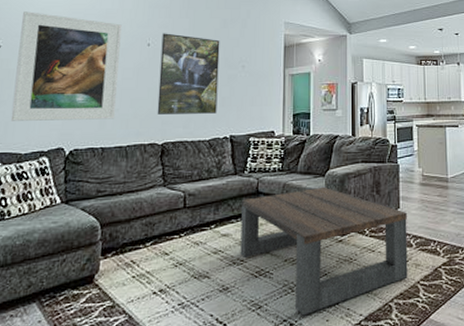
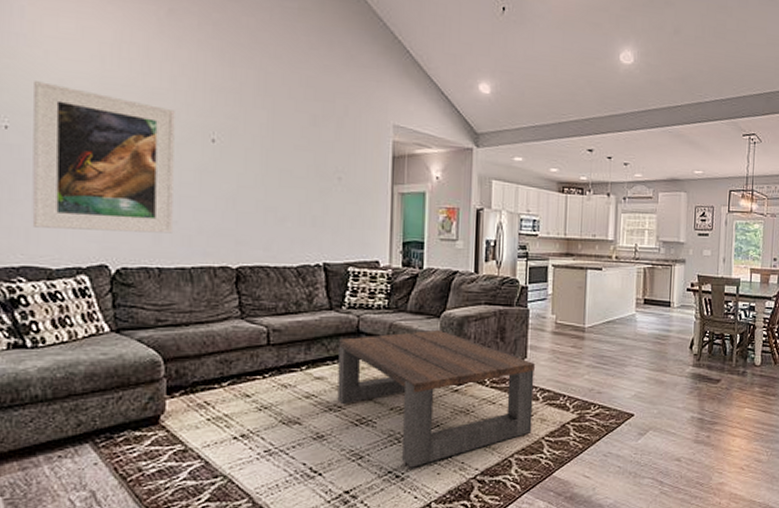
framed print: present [157,33,220,115] -> none [228,126,309,235]

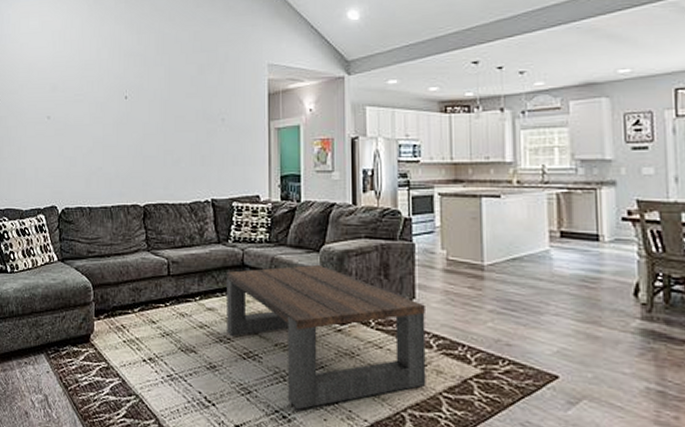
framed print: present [32,81,175,234] -> none [12,67,100,178]

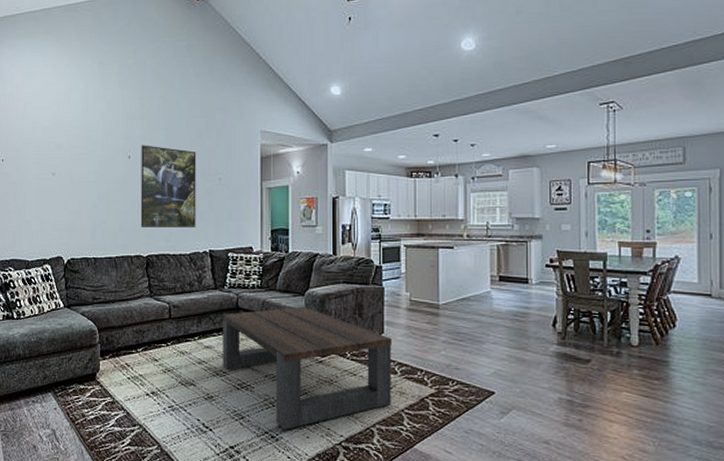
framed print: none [137,83,197,174] -> present [140,145,196,227]

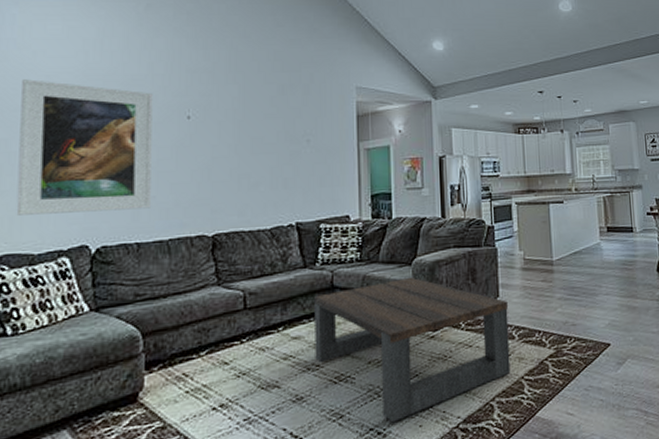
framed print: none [17,126,104,231] -> present [16,79,153,215]
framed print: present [140,145,196,227] -> none [204,103,278,201]

